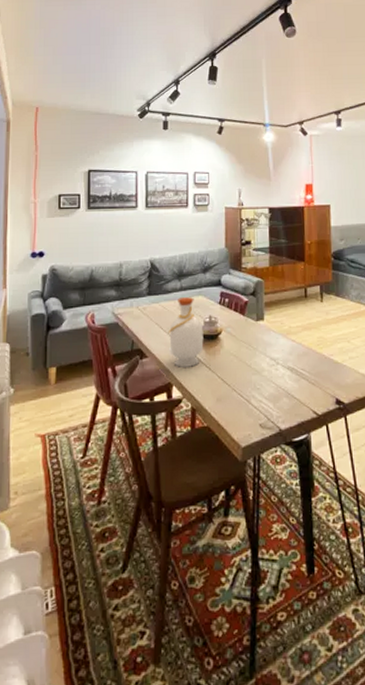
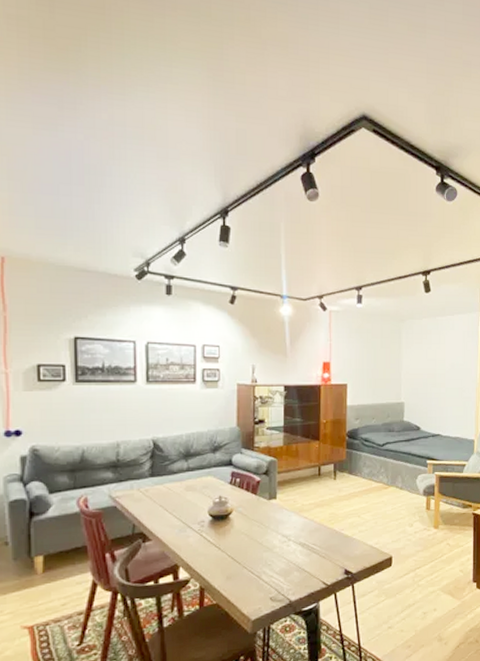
bottle: present [168,297,204,367] -> none [174,478,213,549]

